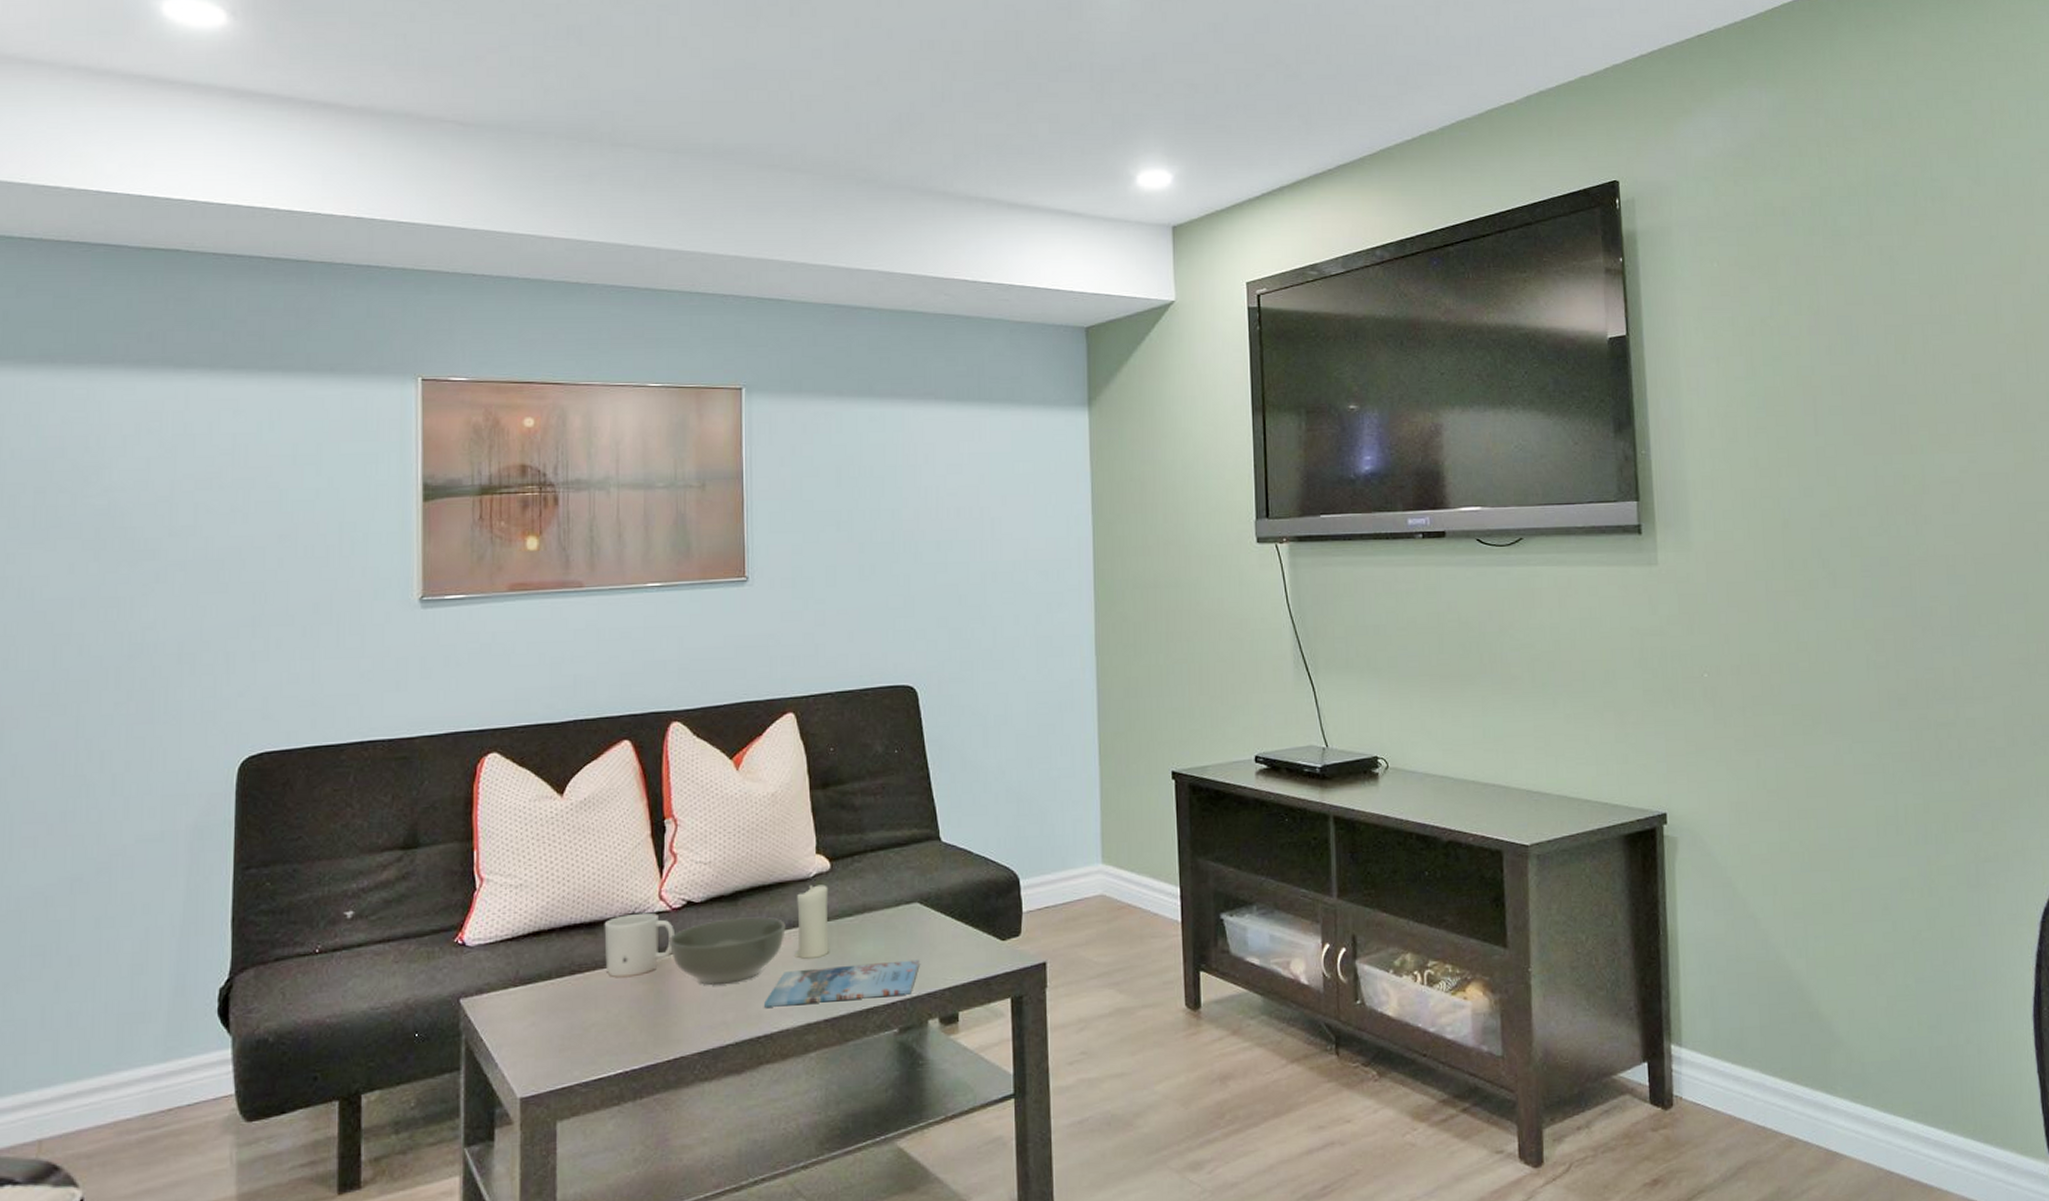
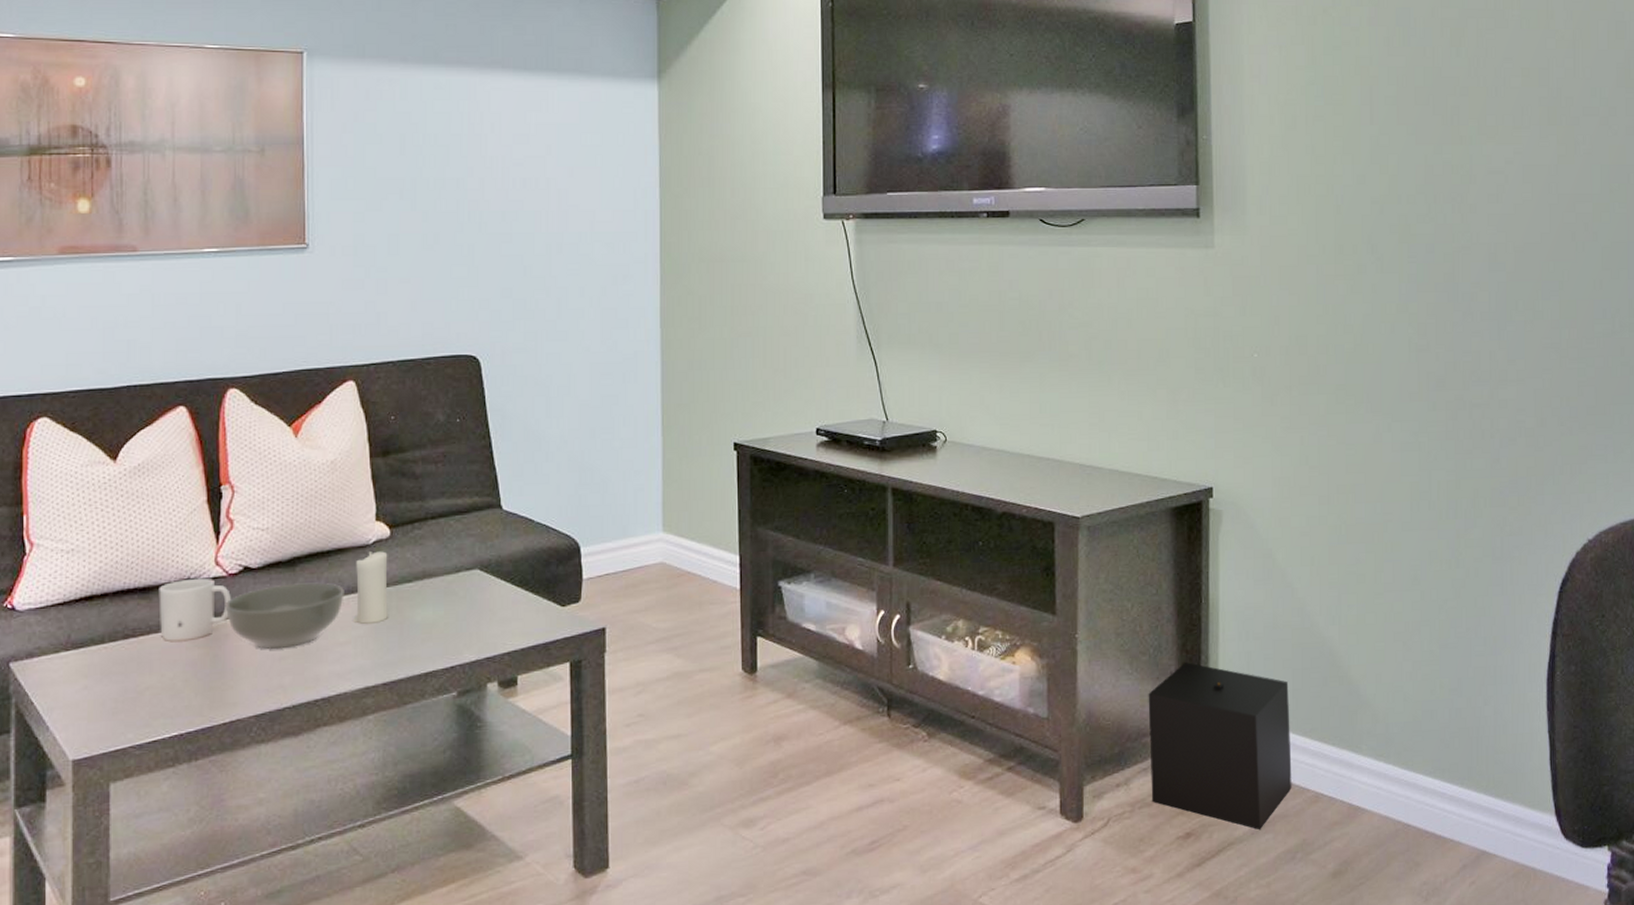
magazine: present [764,959,920,1007] -> none [322,625,479,671]
subwoofer: none [1607,998,1764,1176] -> present [1148,662,1292,829]

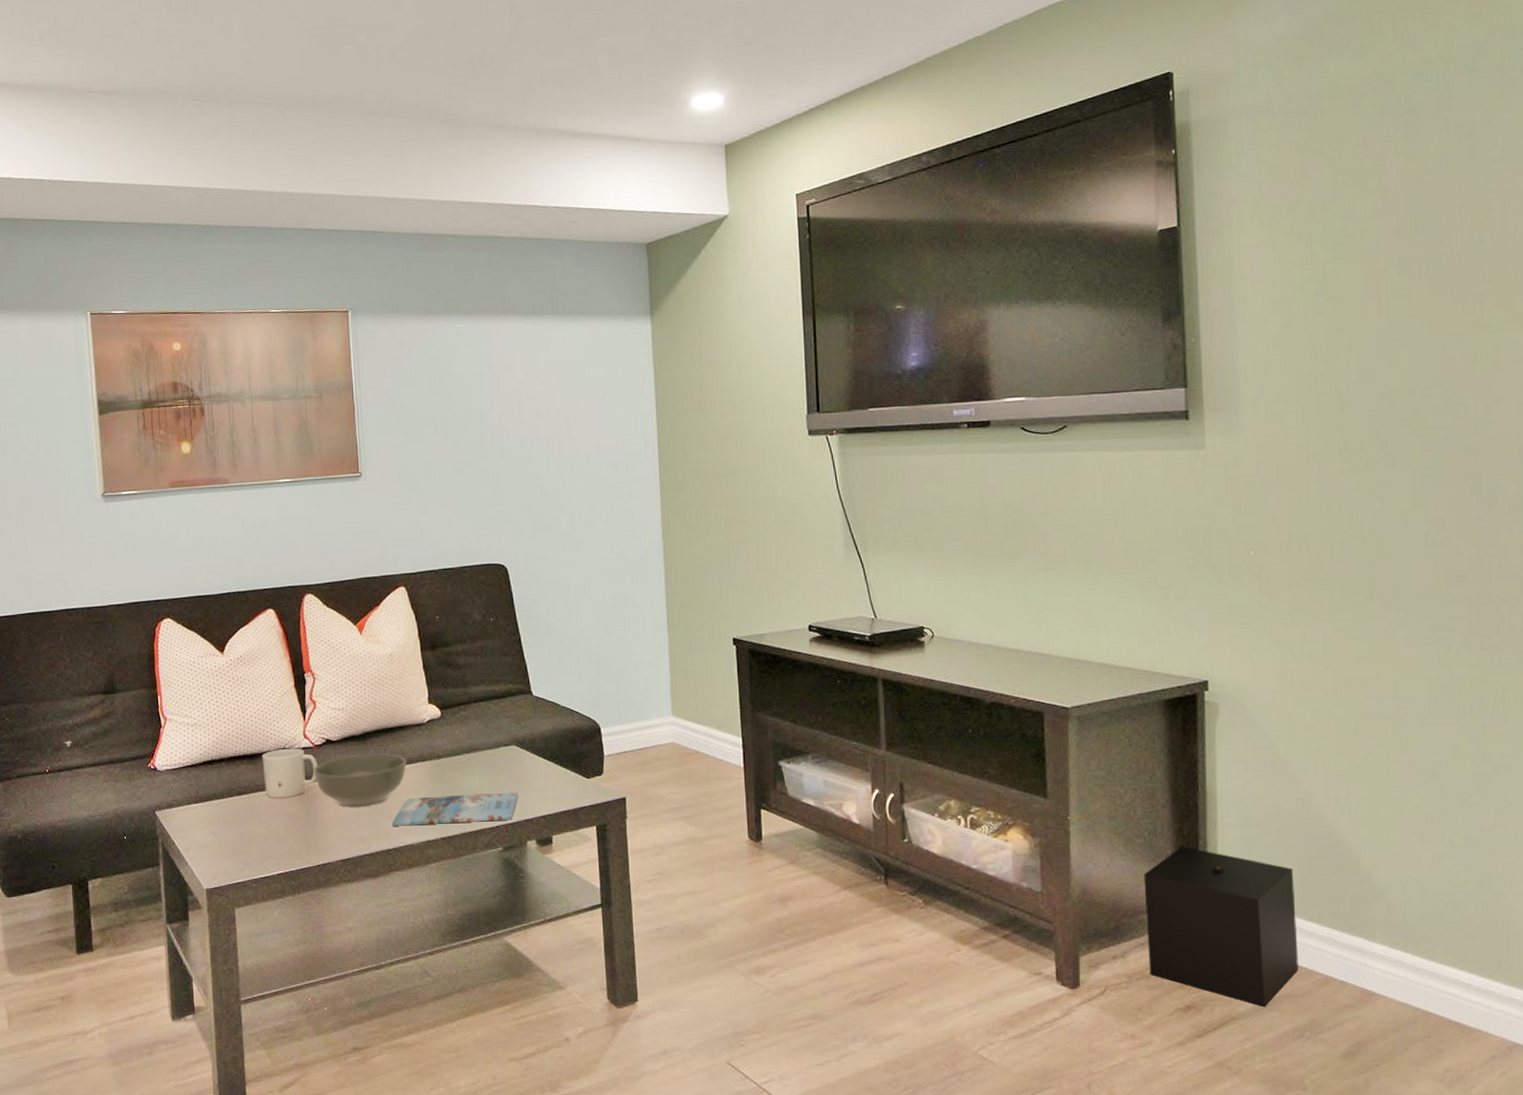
magazine: none [322,625,479,671] -> present [392,792,518,826]
candle: present [353,551,388,625] -> none [415,729,443,790]

